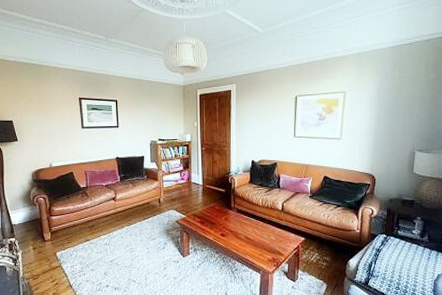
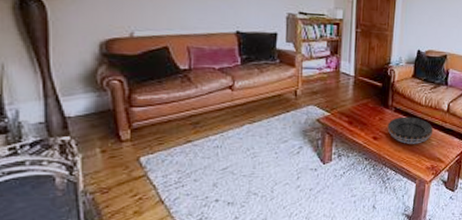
decorative bowl: none [232,216,271,239] -> present [387,116,434,144]

